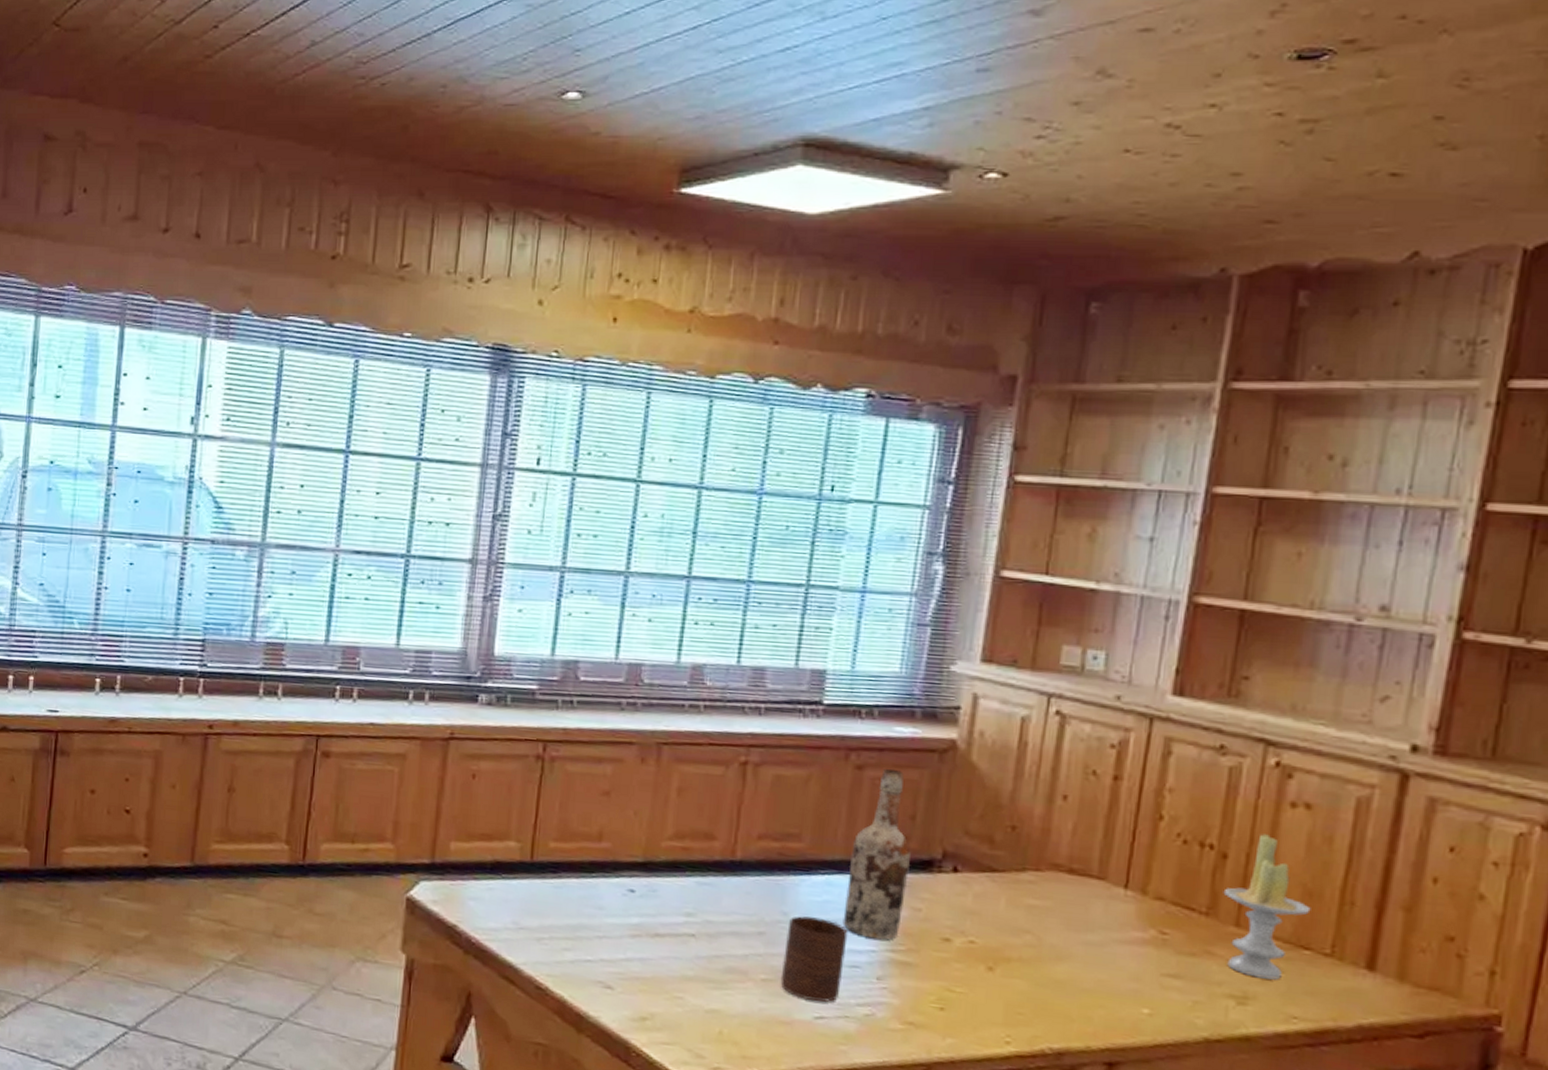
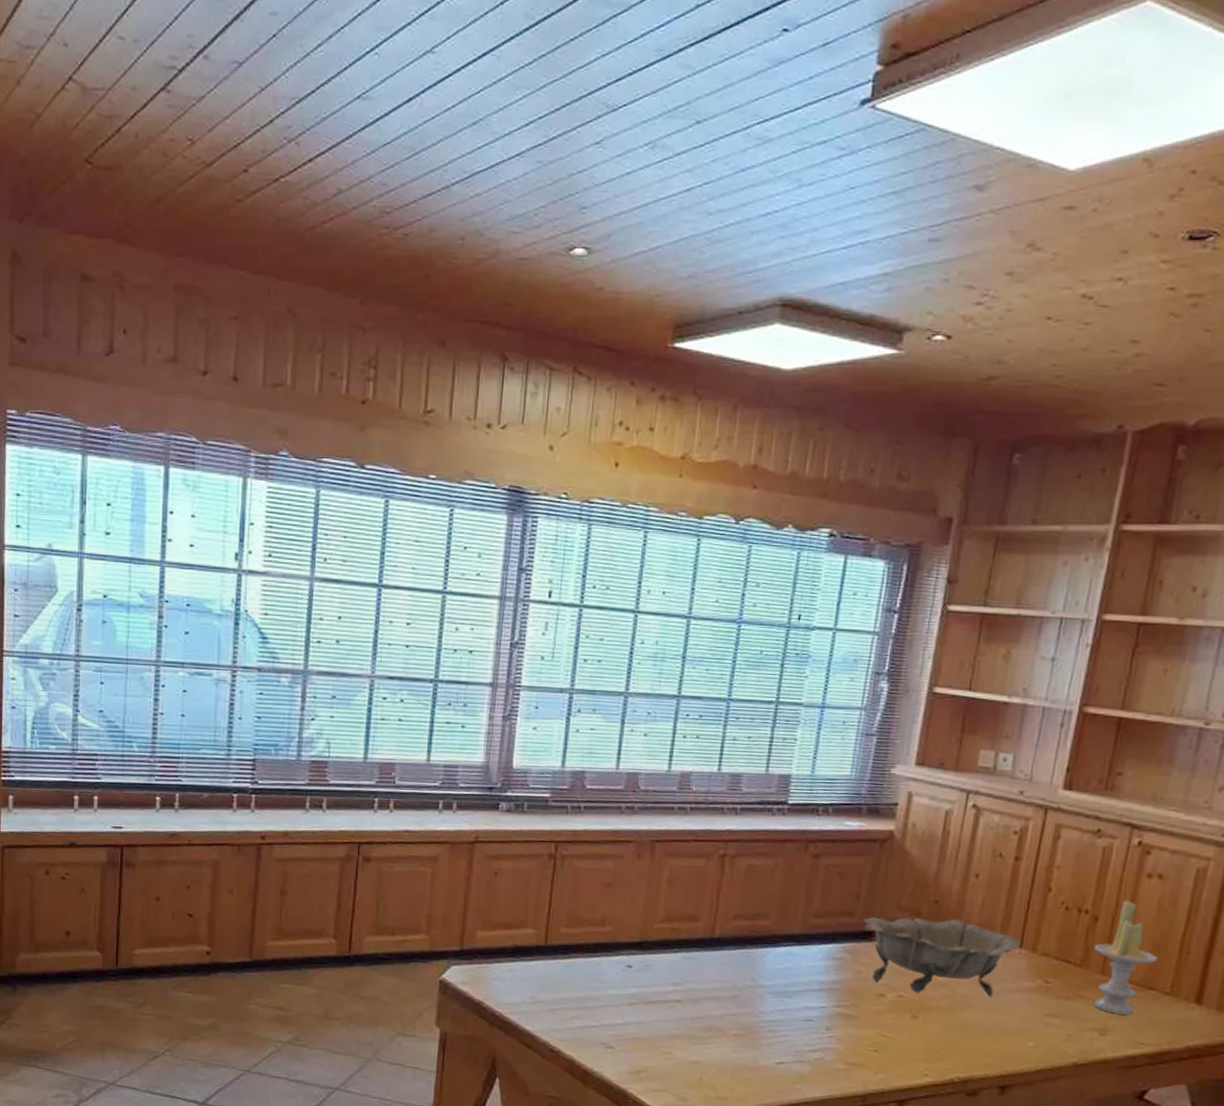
cup: present [780,916,848,1002] -> none [749,981,804,1051]
wine bottle: present [843,768,911,940] -> none [800,856,856,998]
decorative bowl: none [921,843,1126,950] -> present [863,917,1021,998]

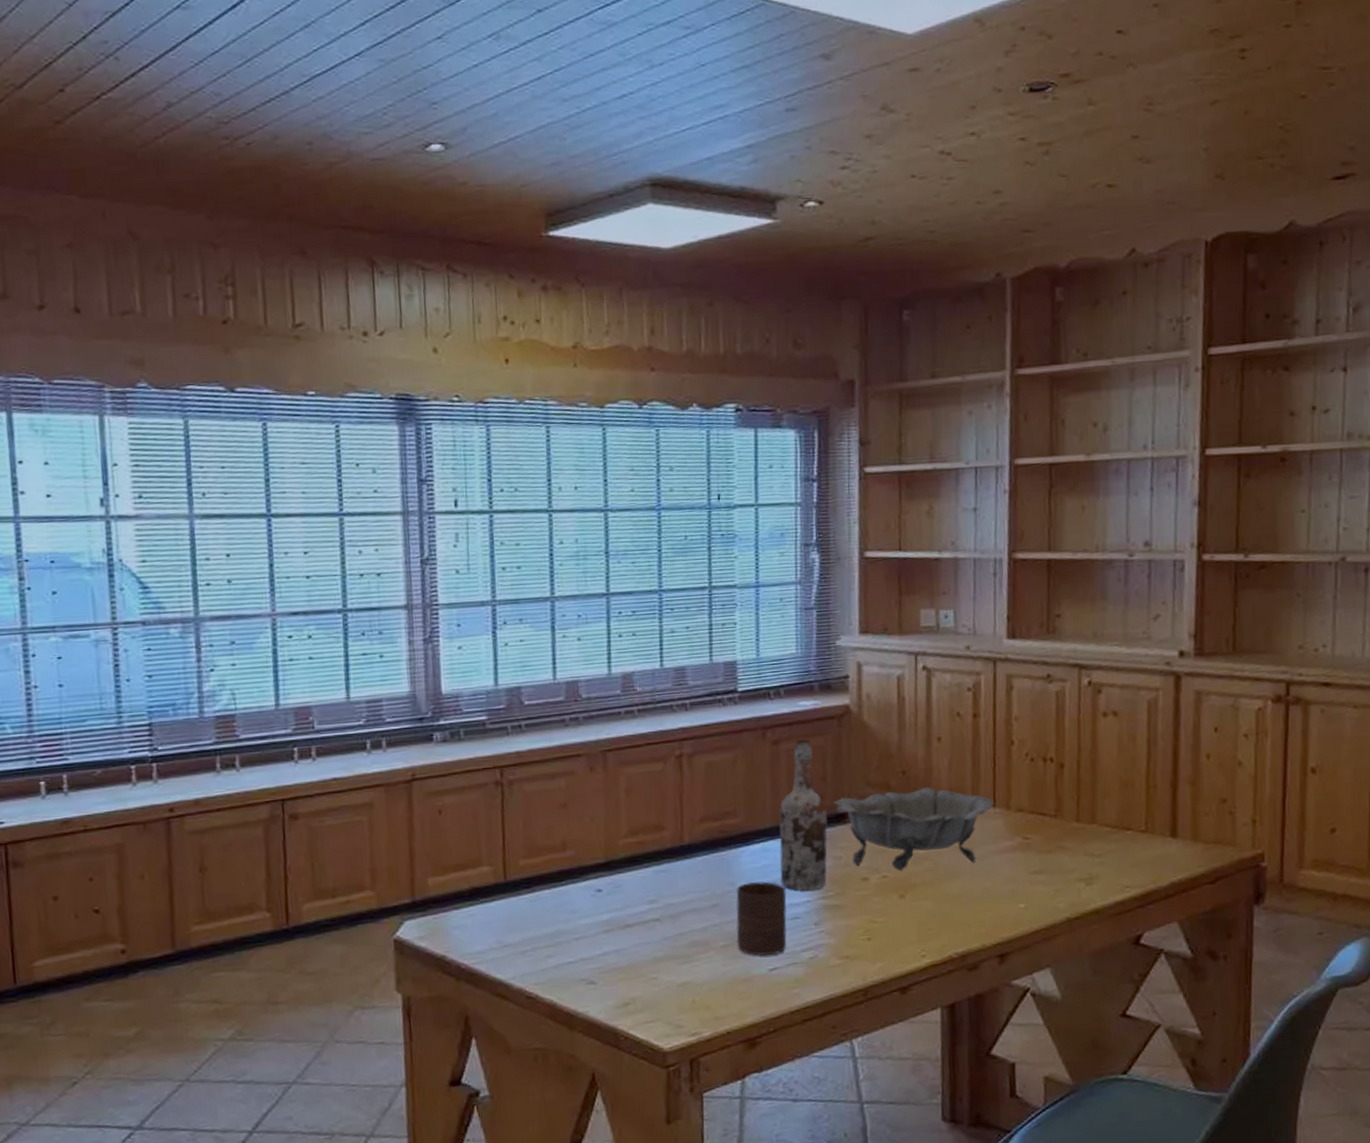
cup: none [749,981,804,1051] -> present [736,881,787,956]
wine bottle: none [800,856,856,998] -> present [779,739,828,891]
candle: present [1093,900,1158,1015] -> none [1064,742,1127,861]

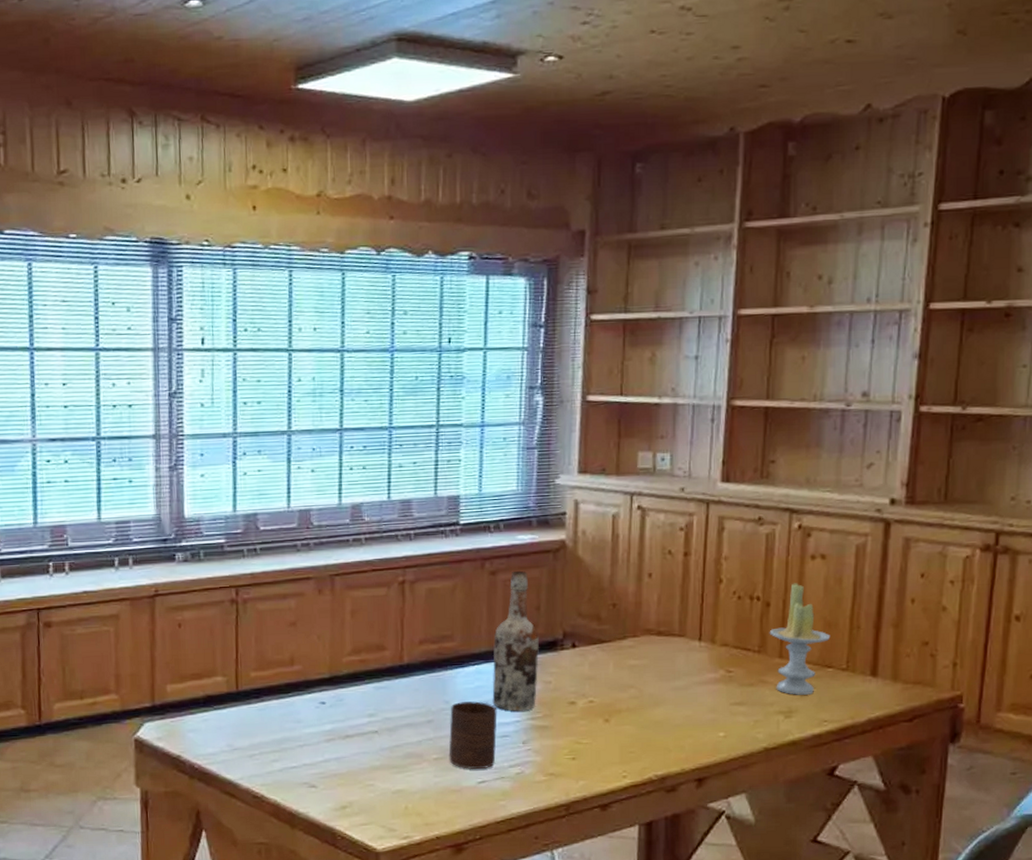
decorative bowl: present [834,787,994,872] -> none [546,619,700,698]
candle: none [1064,742,1127,861] -> present [769,583,831,695]

